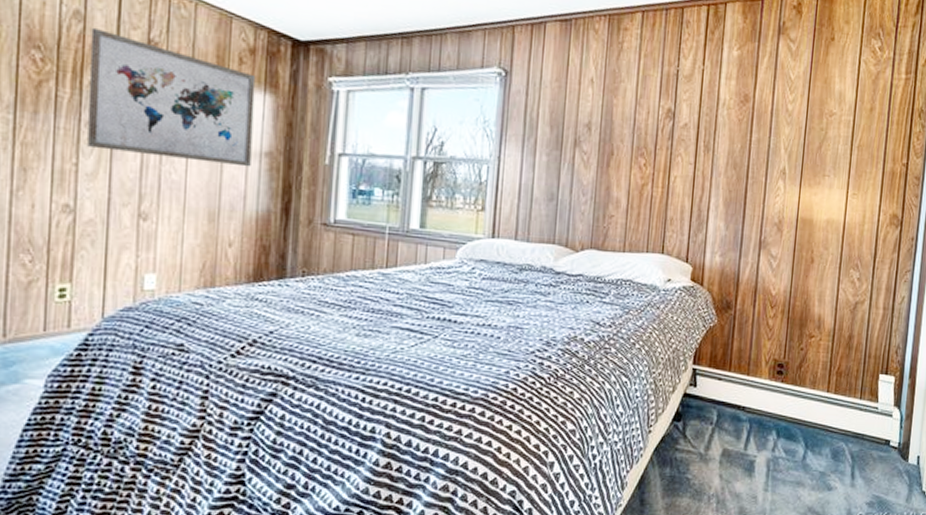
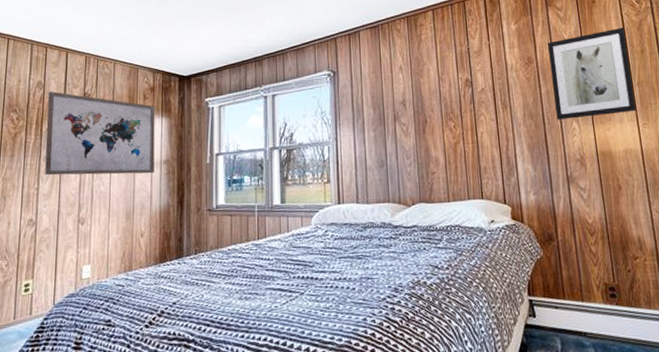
wall art: none [762,76,859,179] -> present [548,27,637,120]

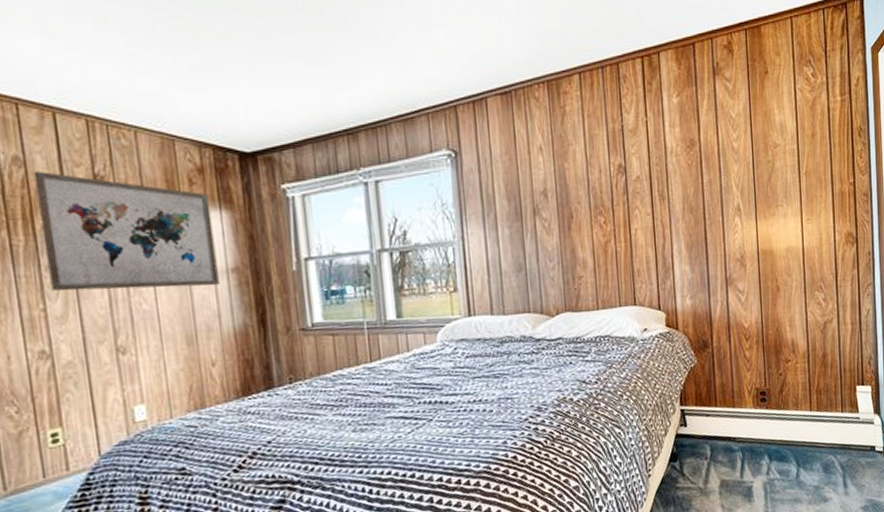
wall art: present [548,27,637,120] -> none [713,105,802,214]

